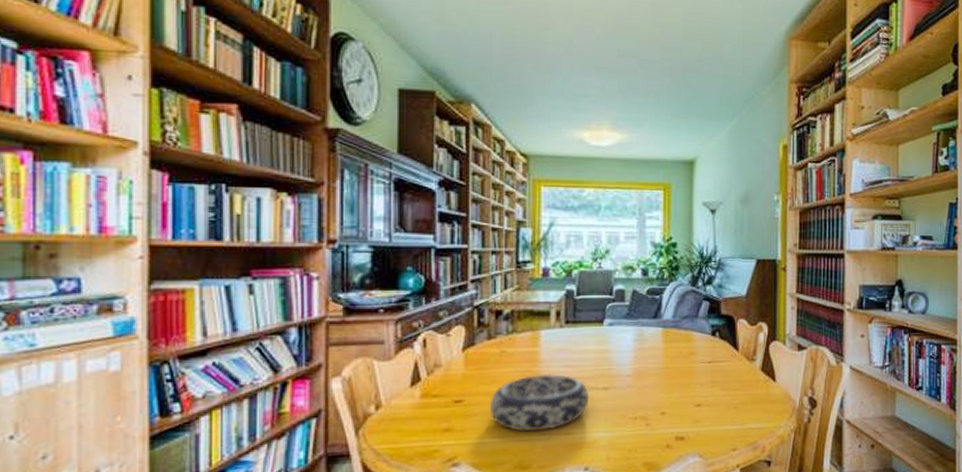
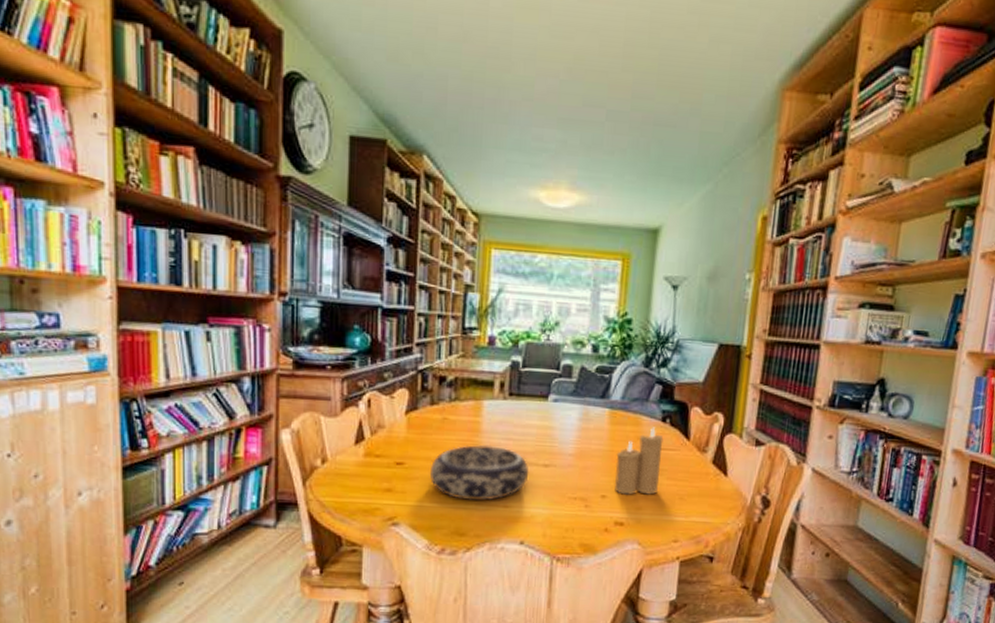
candle: none [672,341,715,410] -> present [614,427,664,495]

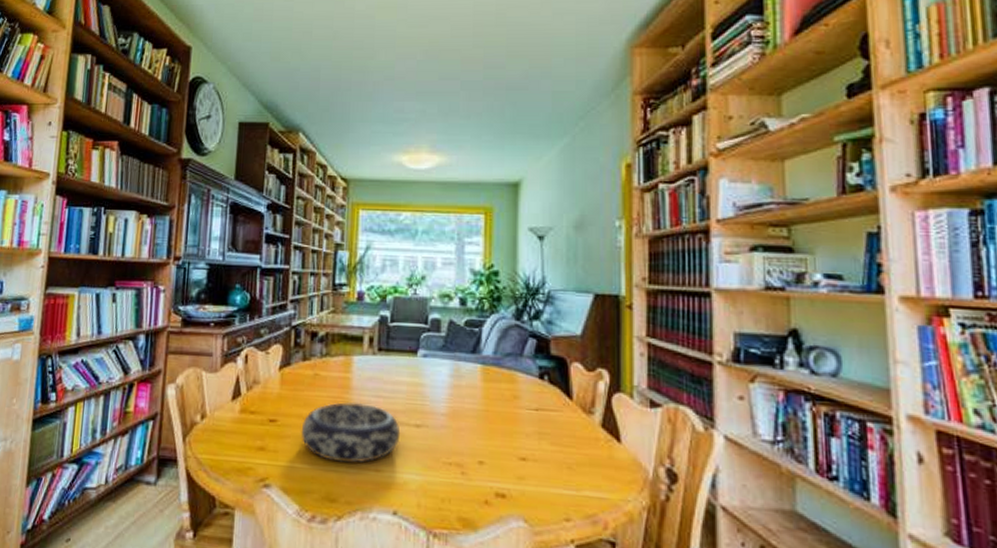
candle: present [614,427,664,495] -> none [491,384,543,463]

